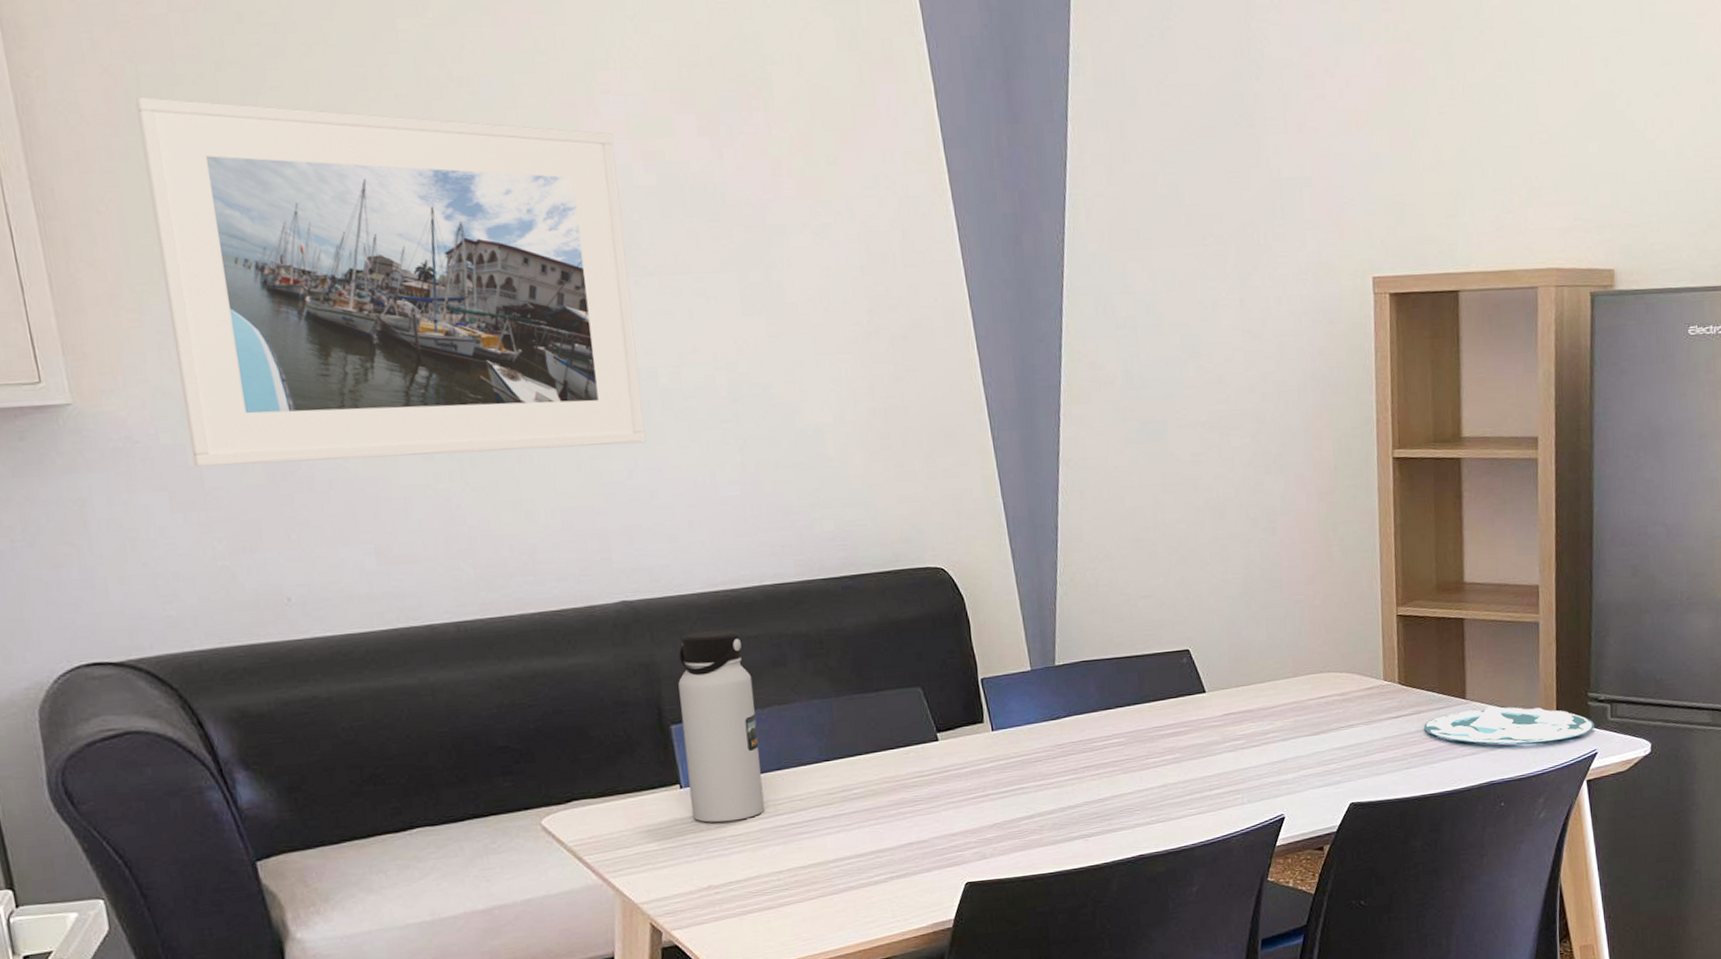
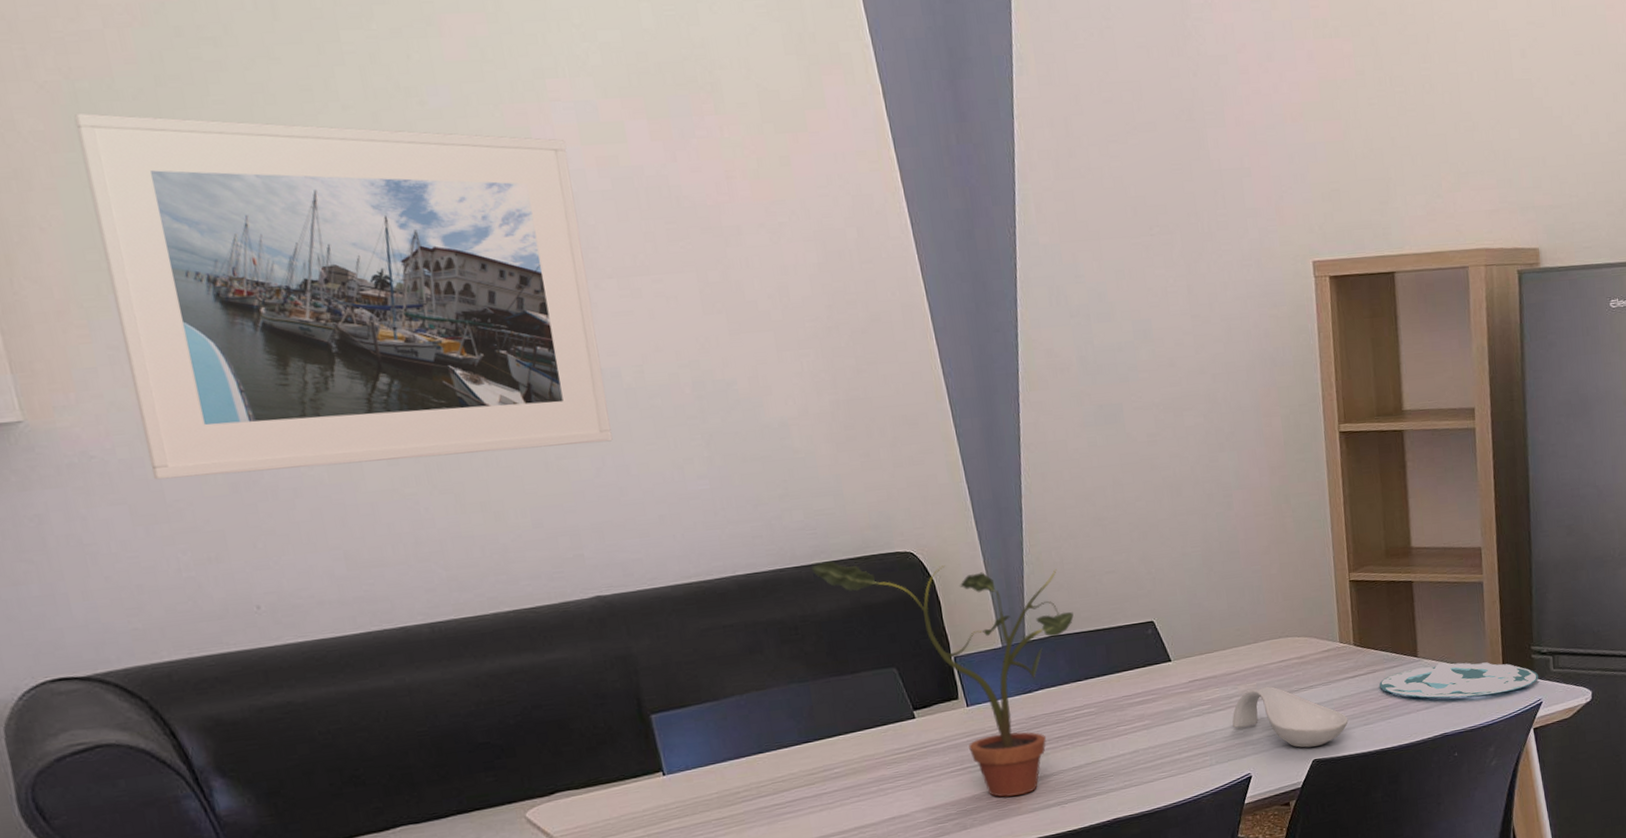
water bottle: present [678,630,765,823] -> none [655,620,748,808]
potted plant: none [839,574,1106,827] -> present [810,561,1074,797]
spoon rest: none [1267,723,1389,790] -> present [1232,686,1348,748]

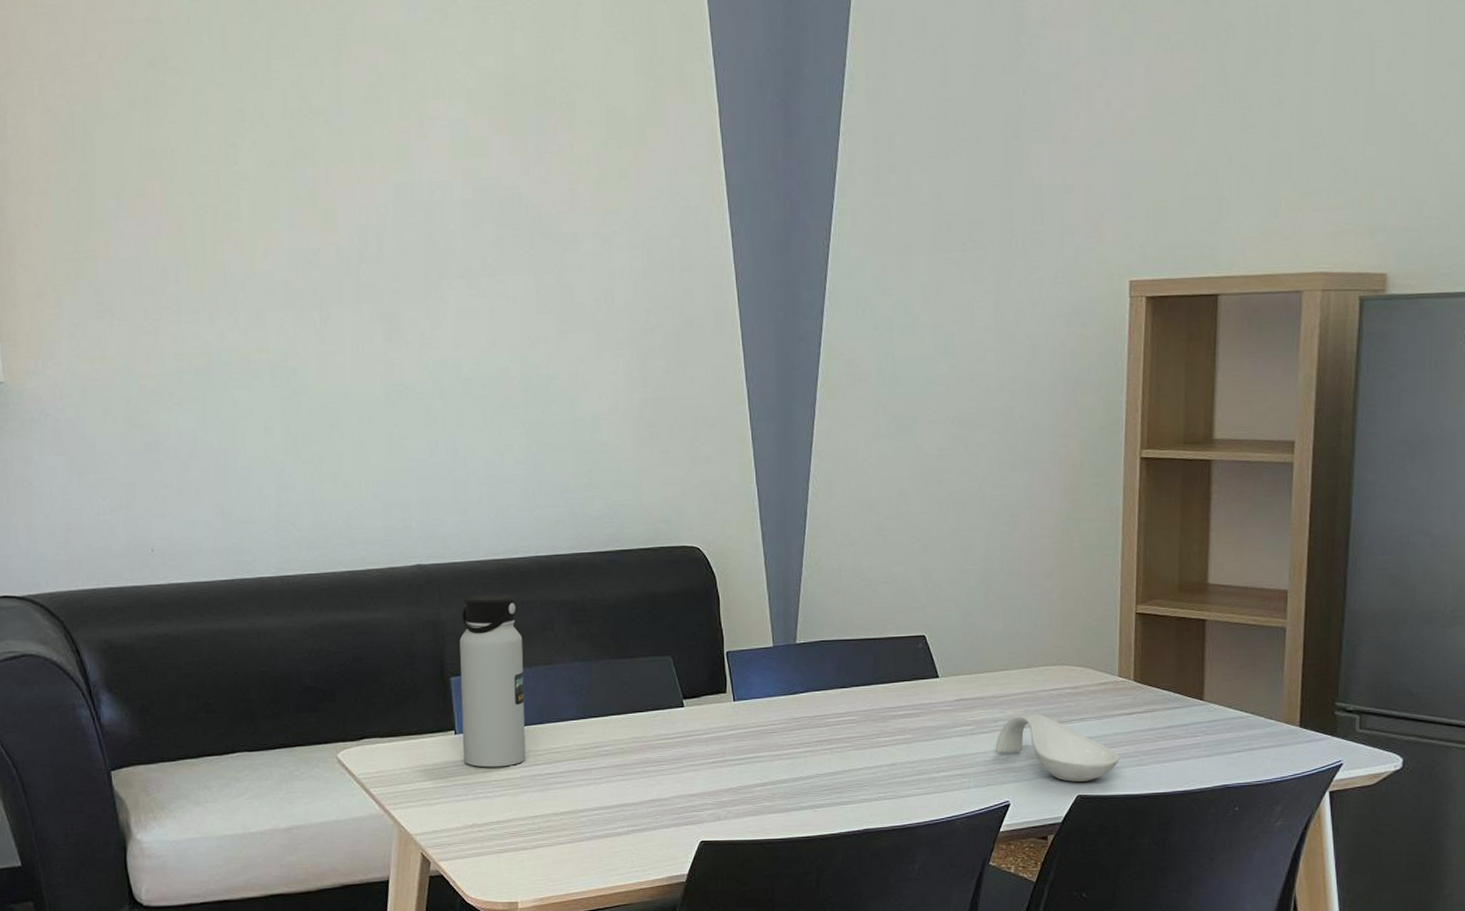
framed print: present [73,112,613,480] -> none [69,130,447,437]
water bottle: none [655,620,748,808] -> present [459,594,526,768]
potted plant: present [810,561,1074,797] -> none [604,550,846,794]
plate: present [1379,662,1539,698] -> none [1158,709,1341,750]

